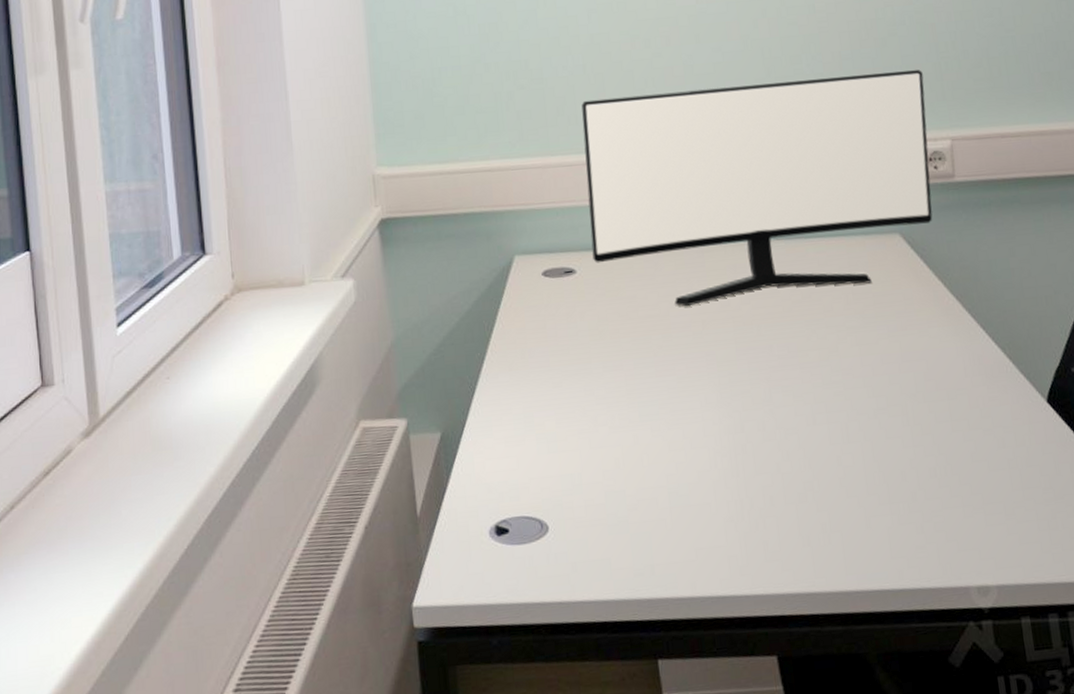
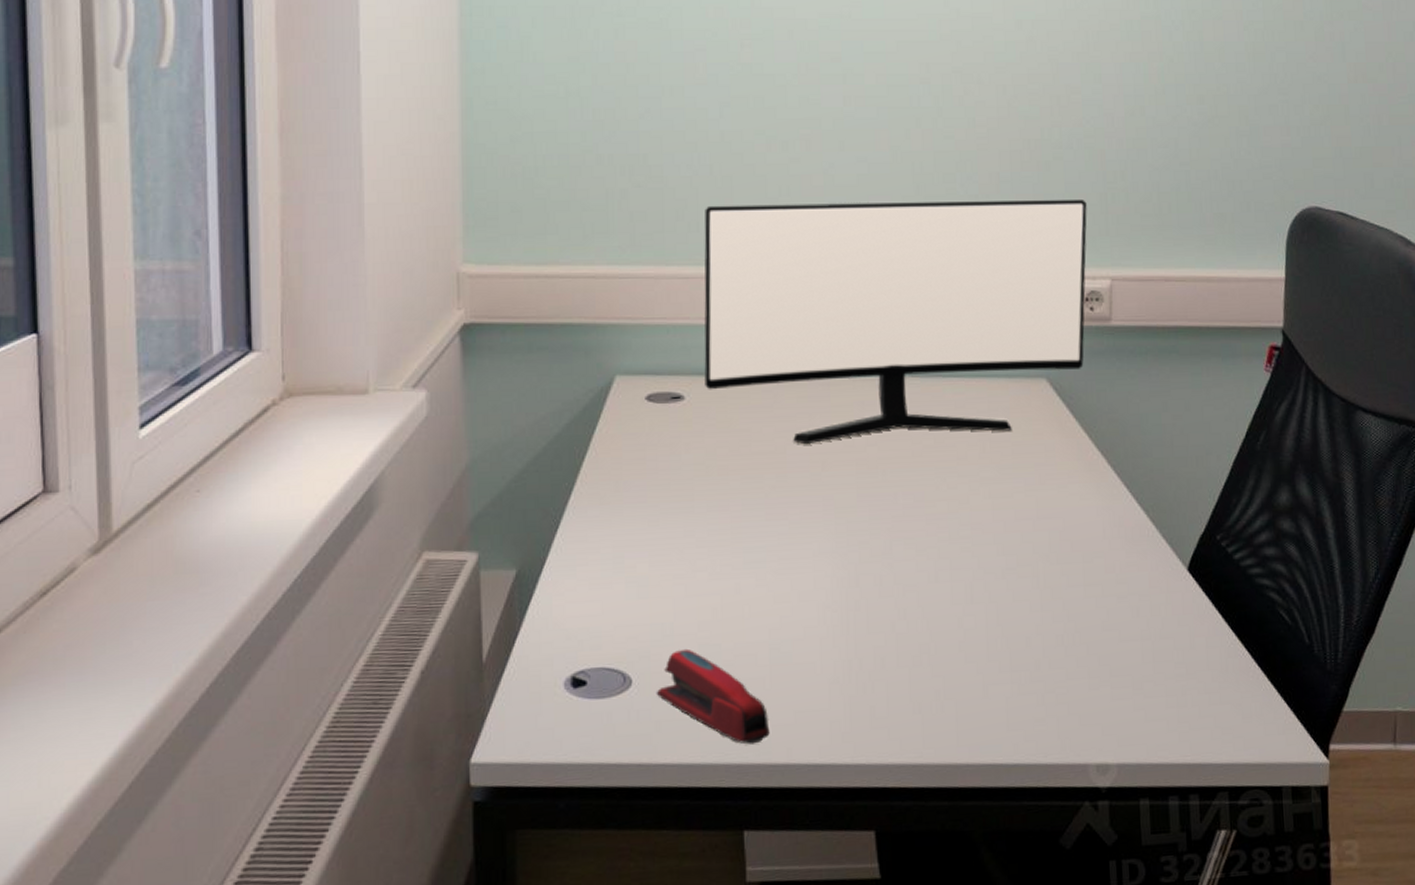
stapler: none [570,496,675,581] -> present [656,648,770,745]

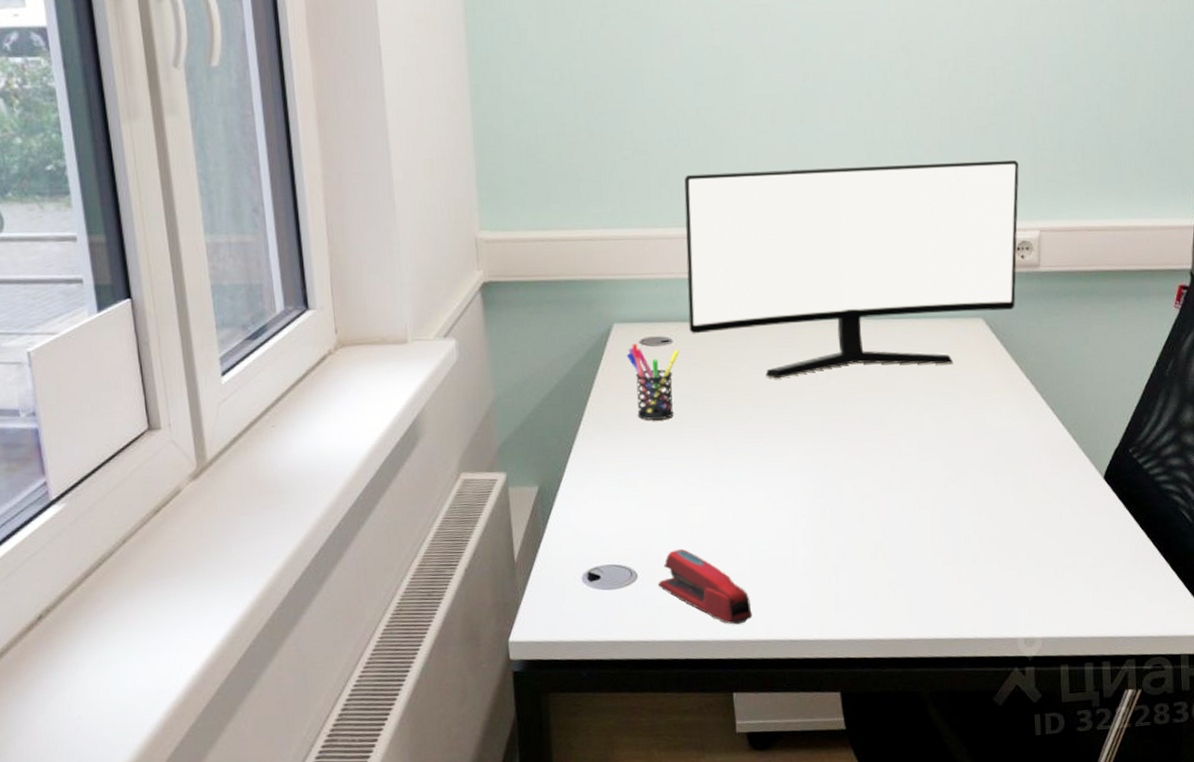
pen holder: none [629,400,692,491] -> present [626,344,680,420]

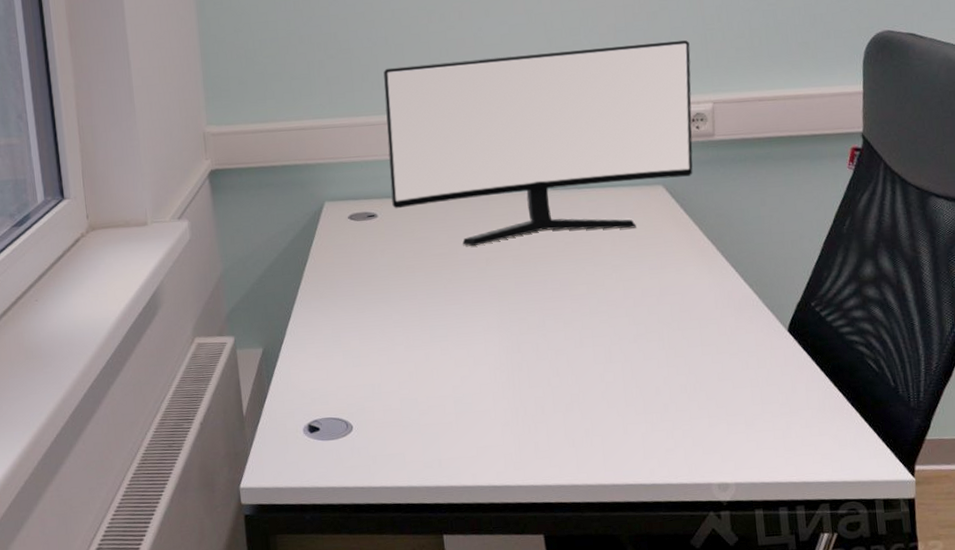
pen holder: present [626,344,680,420] -> none [337,219,384,287]
stapler: present [657,548,752,625] -> none [371,402,459,472]

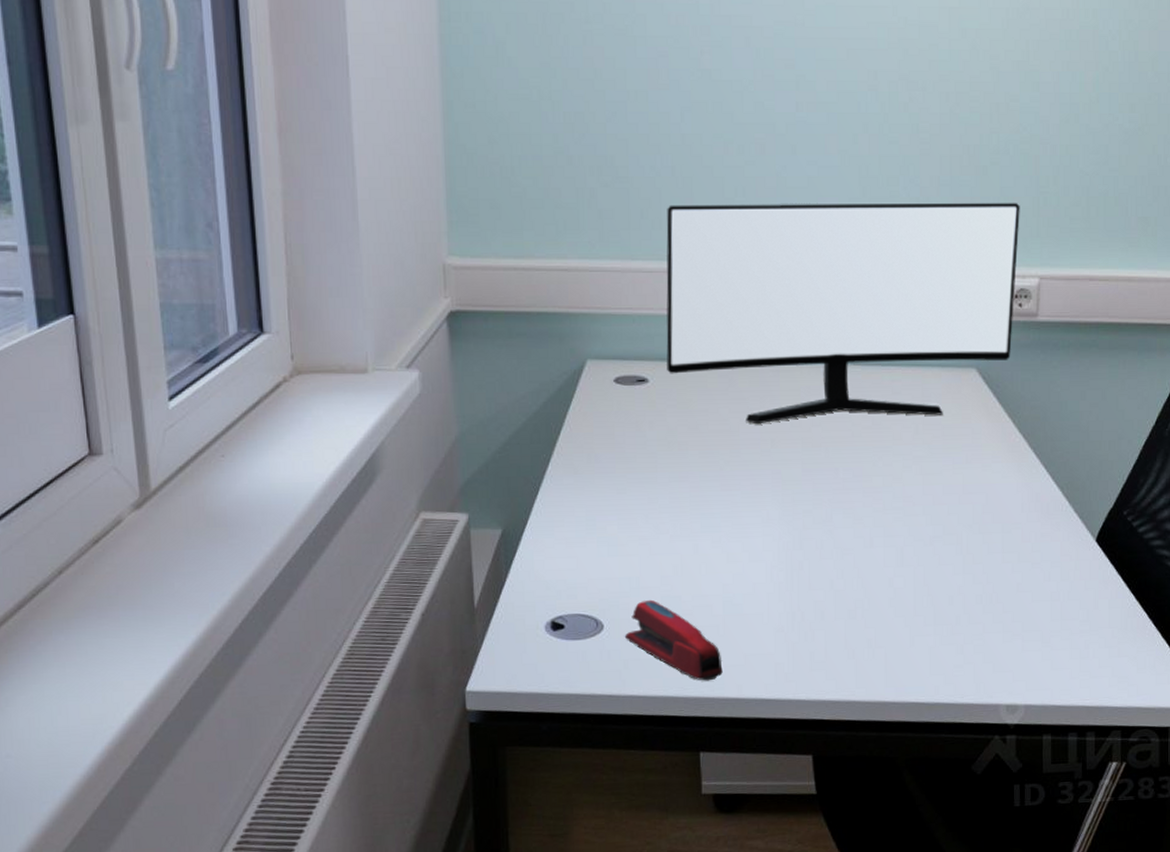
stapler: none [371,402,459,472] -> present [624,599,723,681]

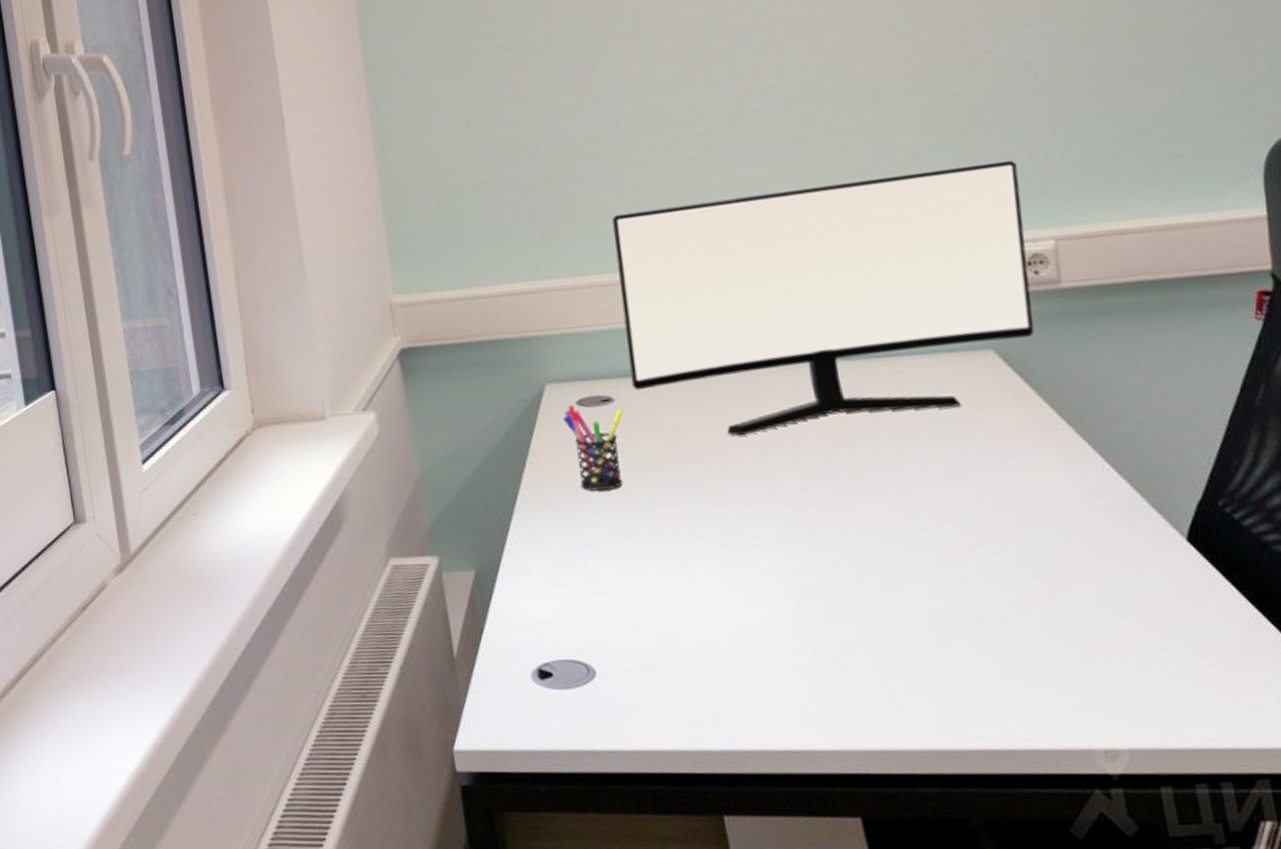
pen holder: none [599,382,656,463] -> present [562,405,623,491]
stapler: present [624,599,723,681] -> none [620,639,739,732]

